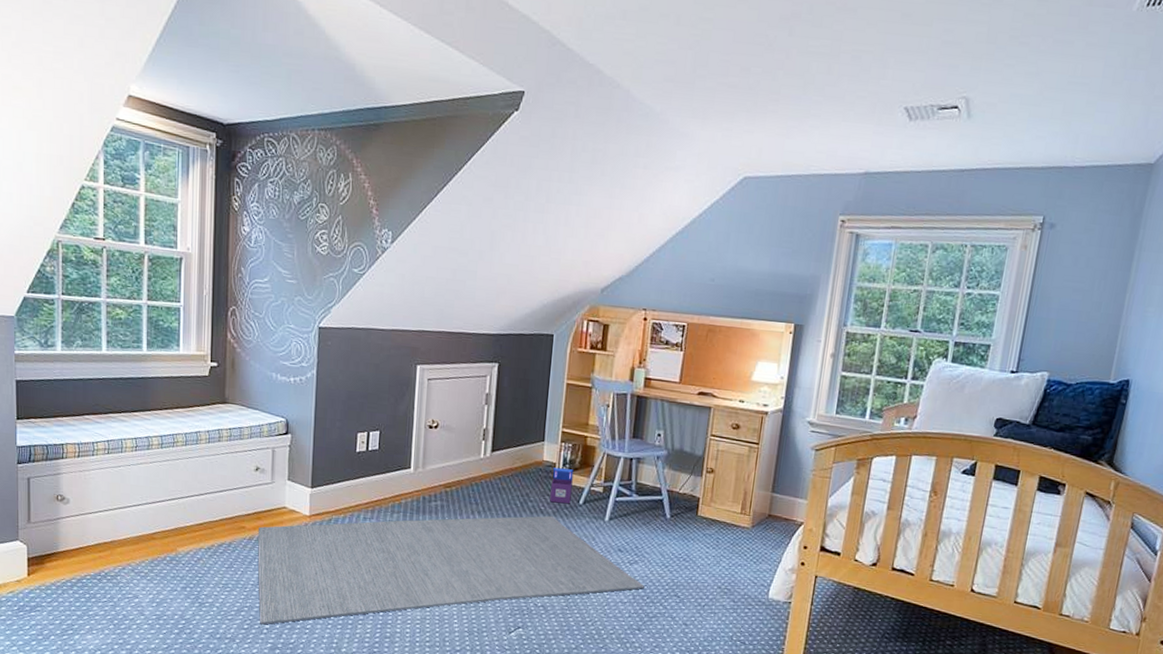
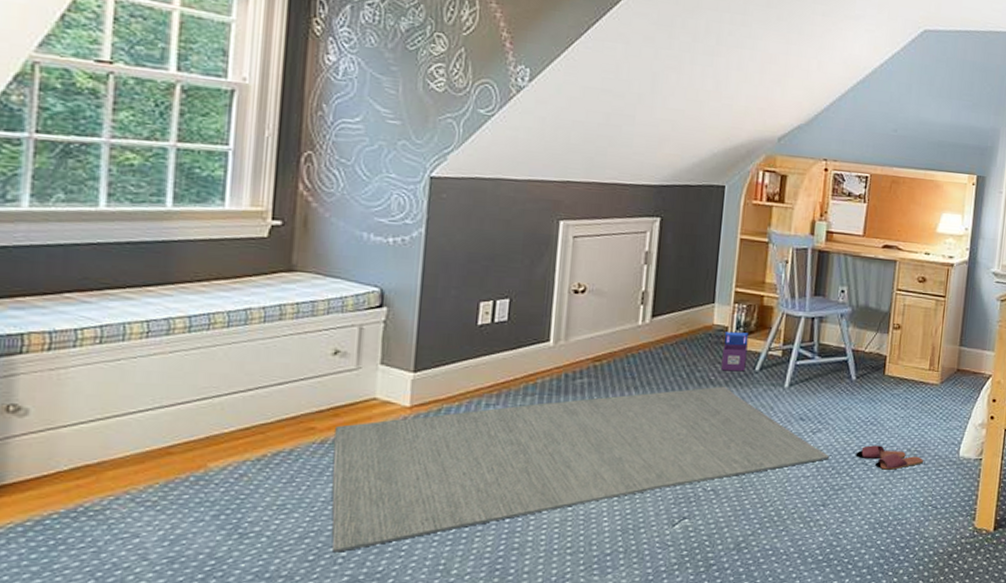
slippers: none [669,580,733,604] -> present [855,445,923,470]

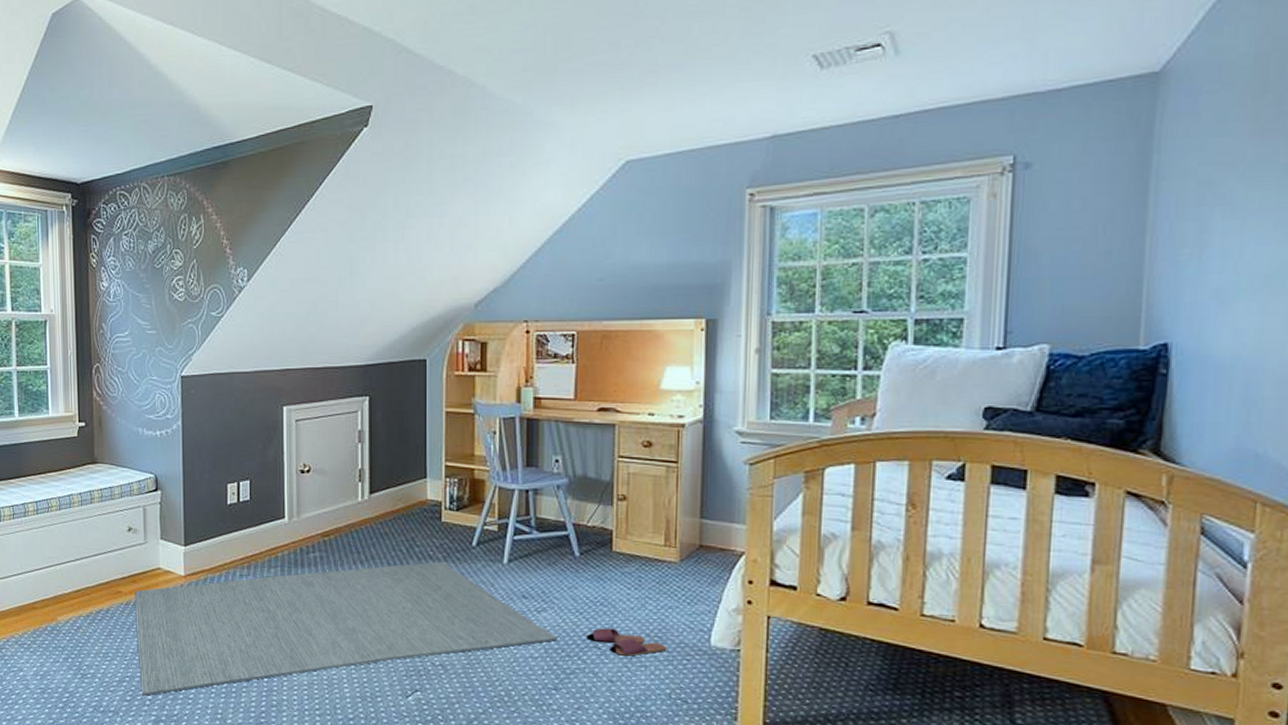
toy box: present [710,332,749,372] -> none [427,506,462,547]

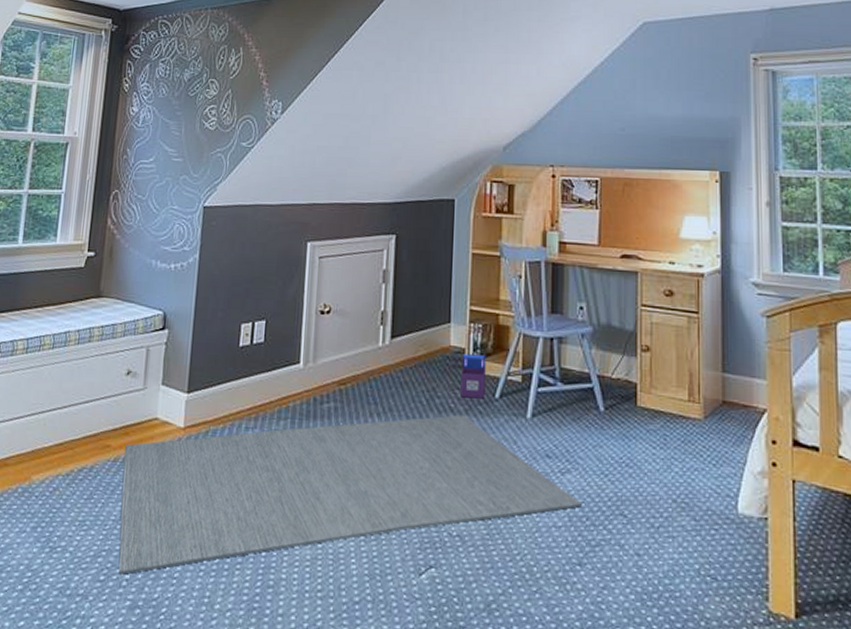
toy box: none [427,506,462,547] -> present [449,354,486,399]
slippers: present [586,628,666,656] -> none [612,492,693,525]

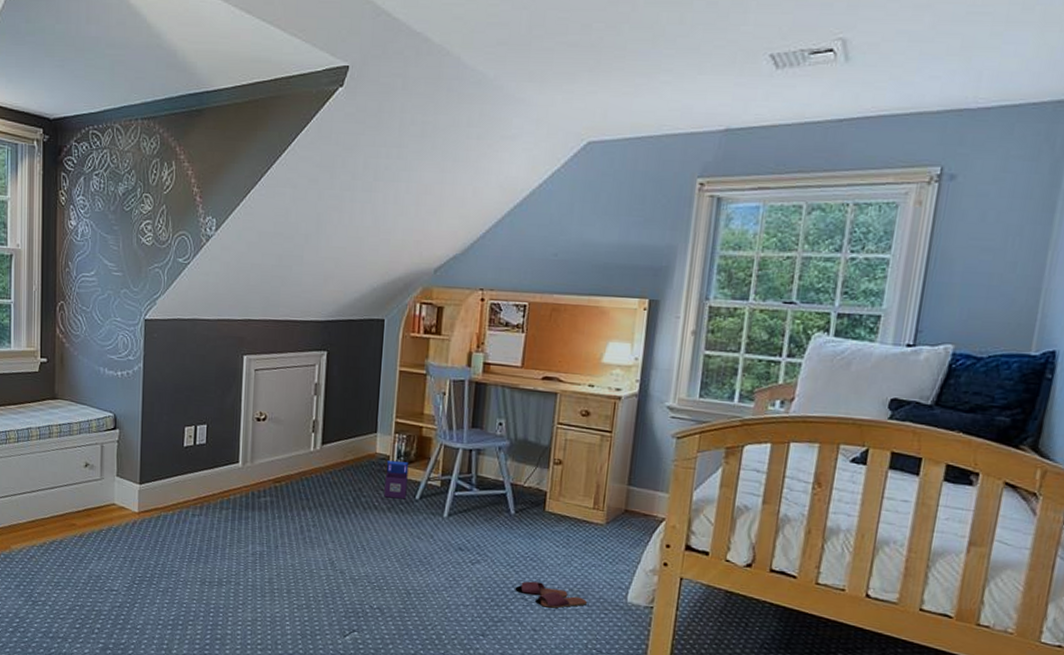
rug: present [119,414,583,575] -> none [88,511,489,624]
slippers: none [612,492,693,525] -> present [515,581,587,608]

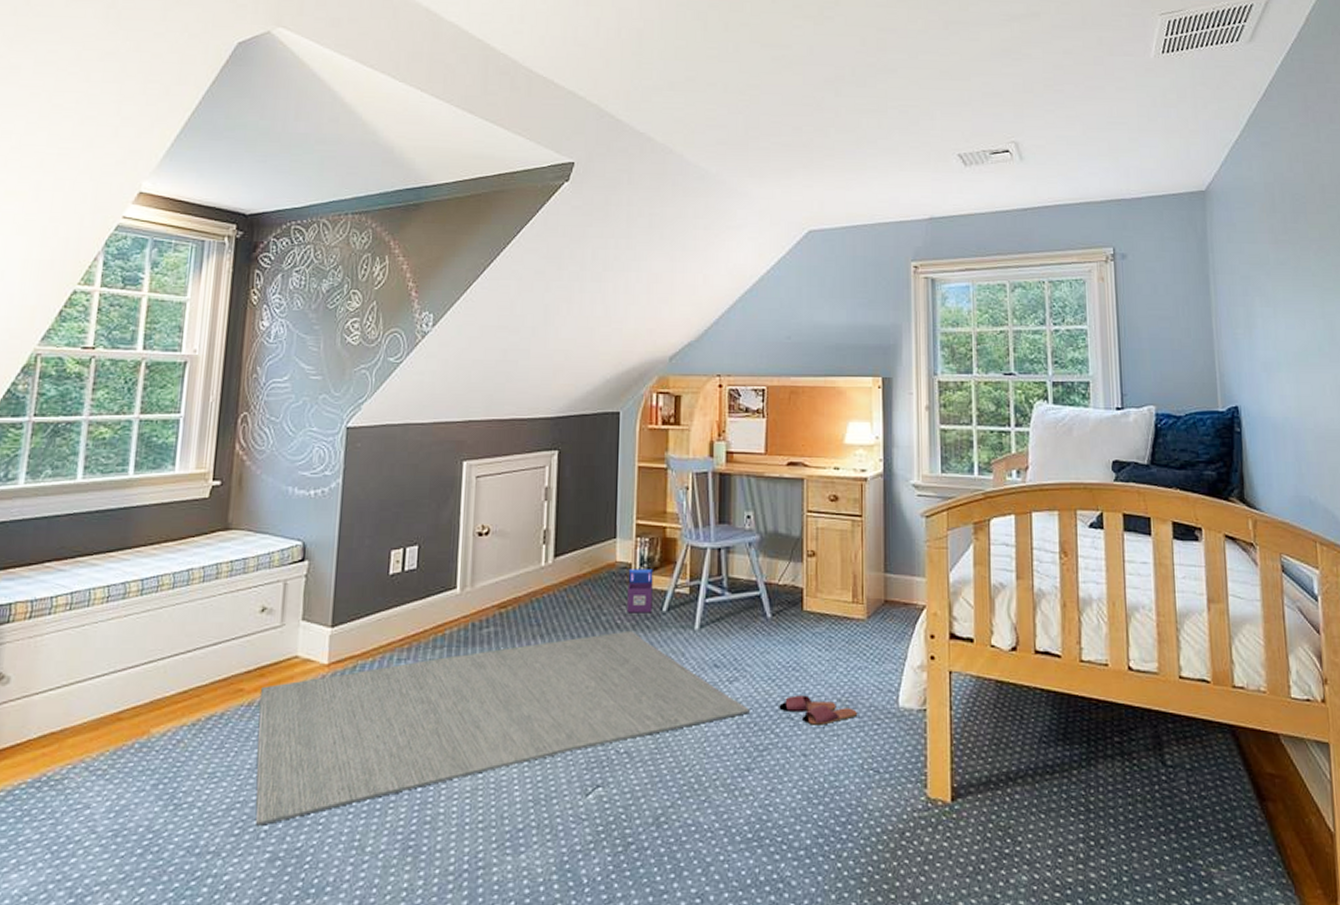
rug: none [88,511,489,624] -> present [256,630,751,826]

